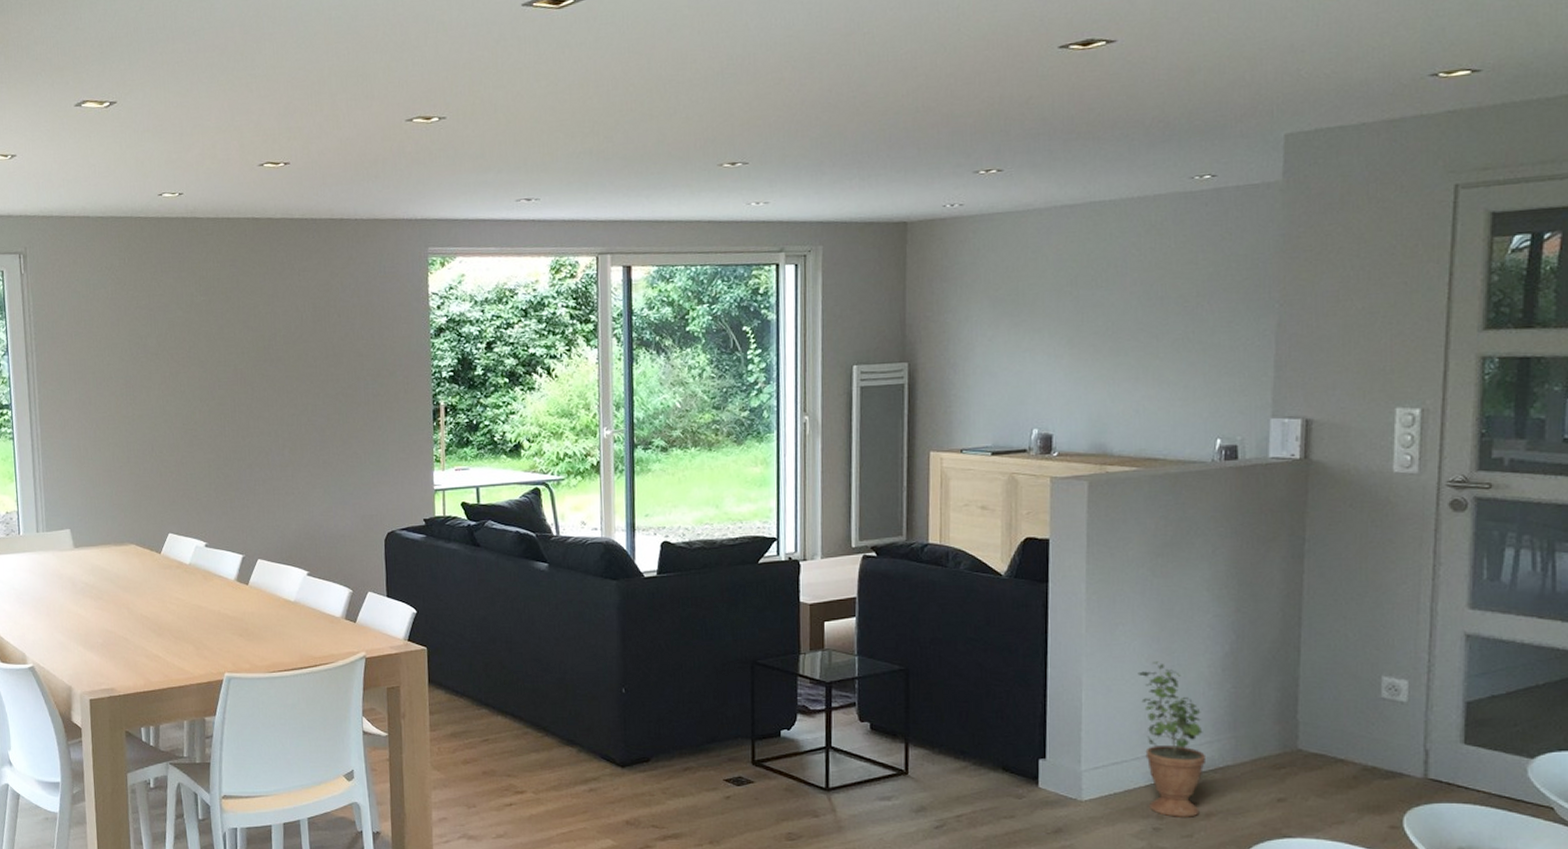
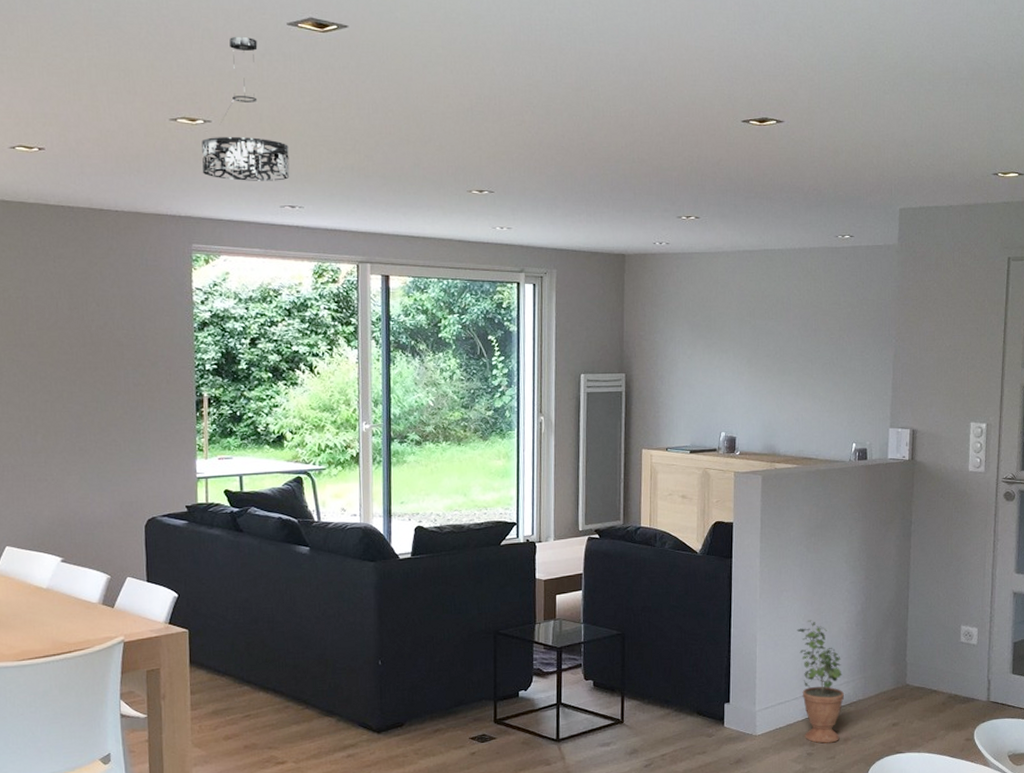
pendant light: none [437,24,525,177] -> present [202,36,290,181]

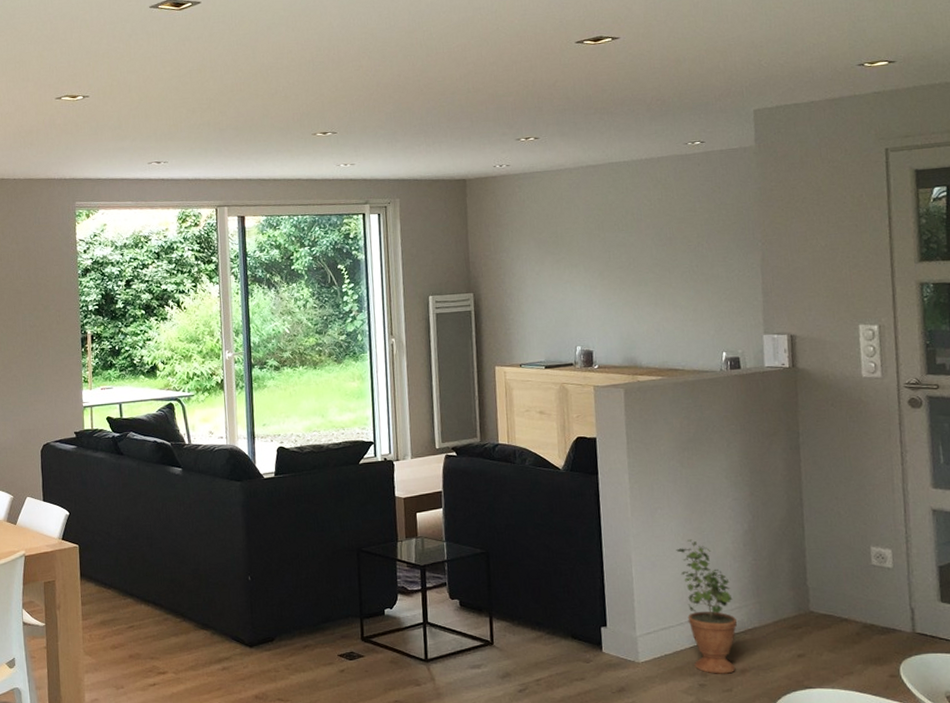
pendant light: present [202,36,290,181] -> none [81,22,155,144]

